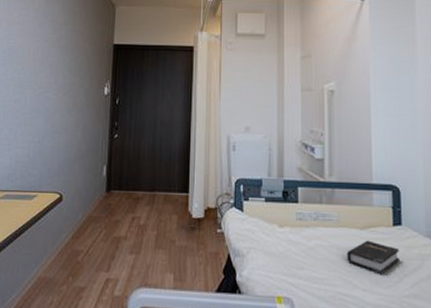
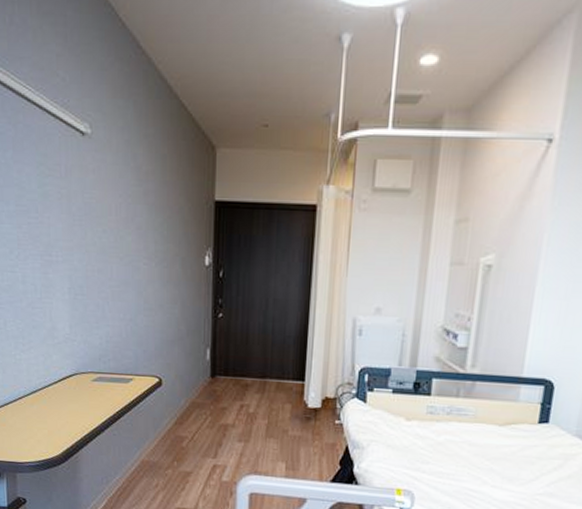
hardback book: present [346,240,399,275] -> none [479,437,541,473]

